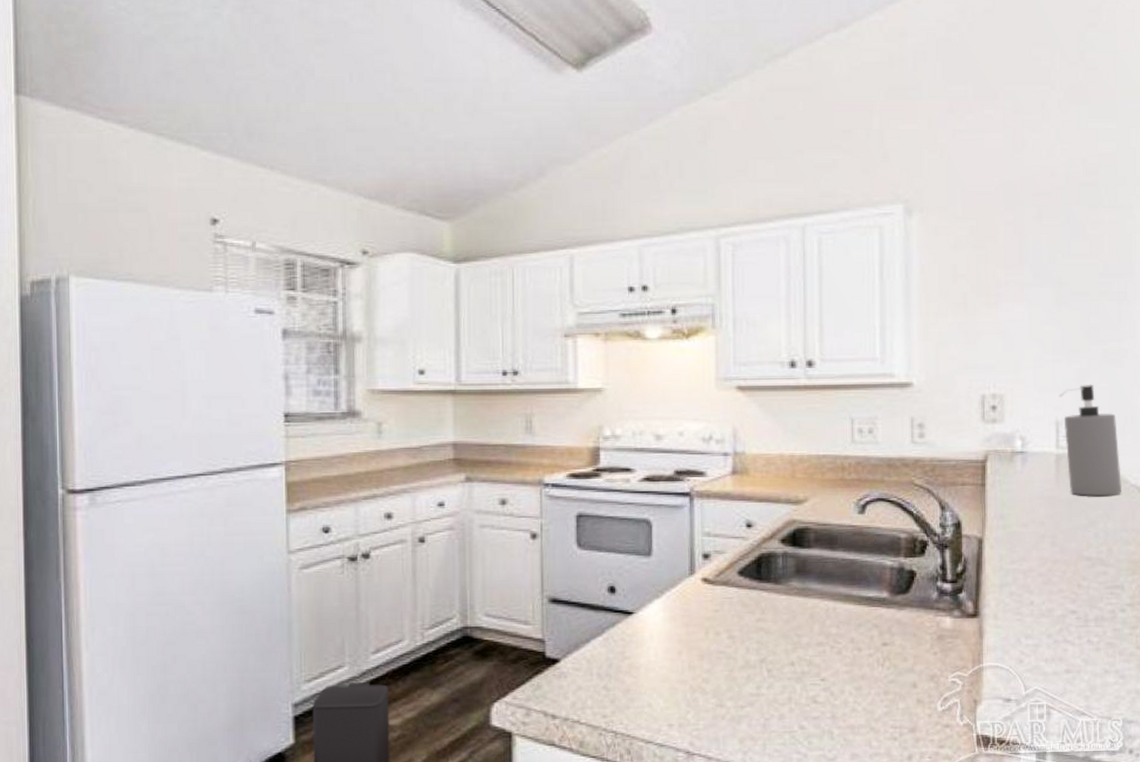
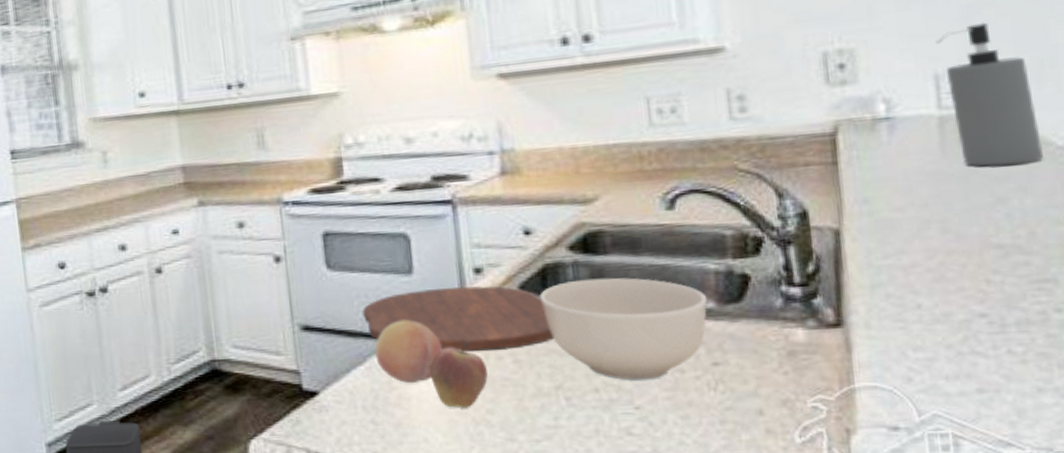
cutting board: none [604,569,762,626] -> present [361,286,553,350]
fruit: none [612,596,671,654] -> present [374,319,443,384]
fruit: none [658,617,706,677] -> present [429,340,488,409]
bowl: none [754,568,883,656] -> present [540,277,708,380]

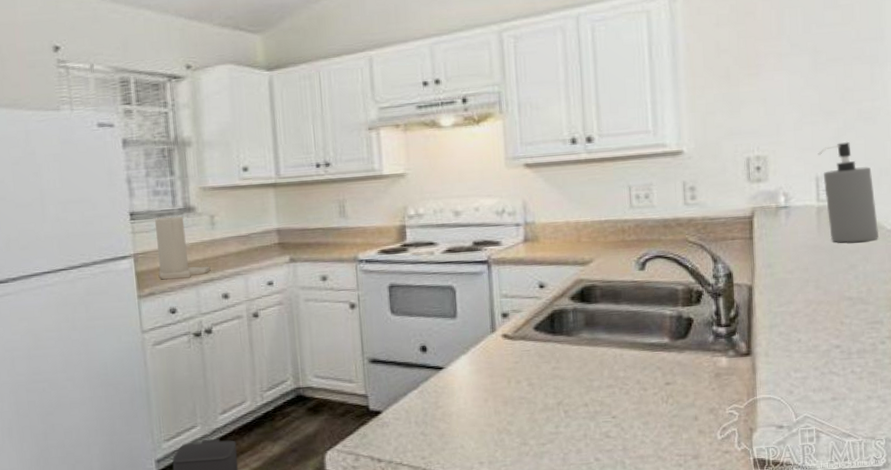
paper towel: none [38,153,104,229] -> present [154,216,211,280]
cutting board: present [361,286,553,350] -> none [417,327,557,377]
fruit: present [374,319,443,384] -> none [425,353,477,403]
fruit: present [429,340,488,409] -> none [466,369,509,421]
bowl: present [540,277,708,380] -> none [549,320,664,397]

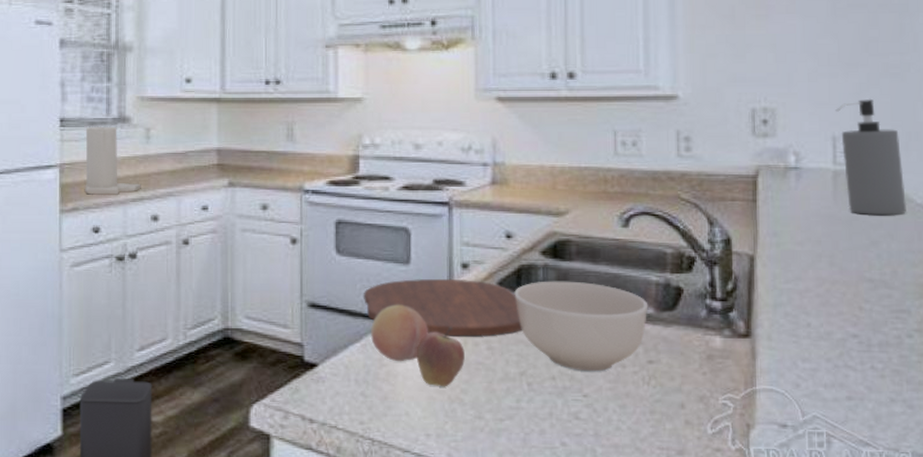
cutting board: none [417,327,557,377] -> present [362,278,522,336]
fruit: none [425,353,477,403] -> present [370,304,429,362]
fruit: none [466,369,509,421] -> present [416,327,465,387]
bowl: none [549,320,664,397] -> present [514,281,648,372]

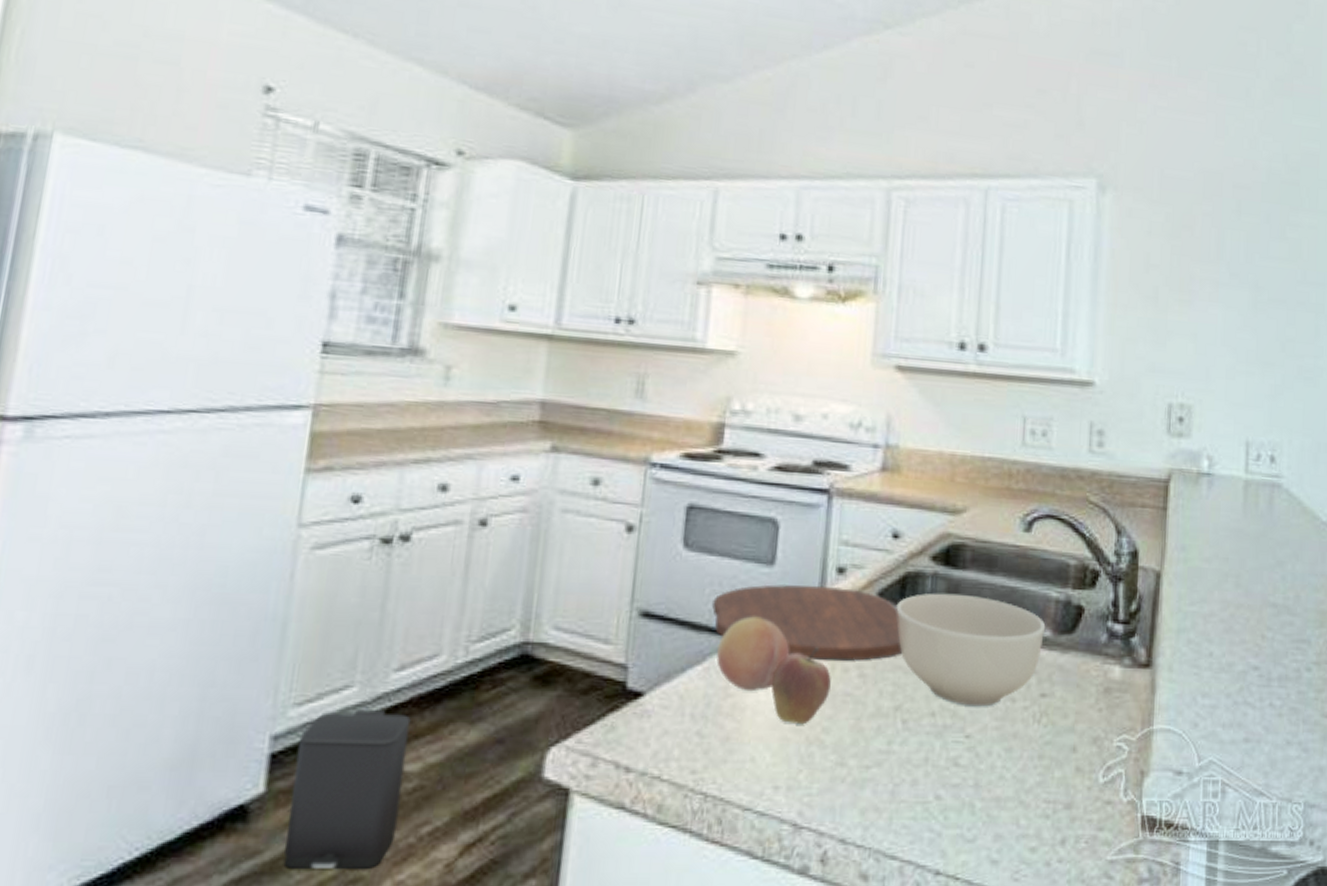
paper towel: present [85,126,141,195] -> none [346,357,430,453]
soap dispenser: present [835,98,907,216] -> none [1250,402,1313,533]

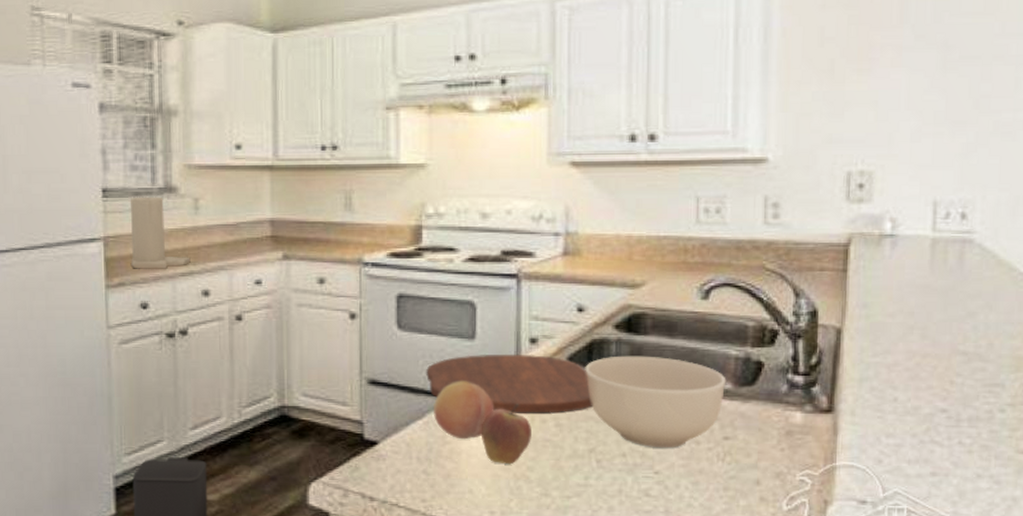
paper towel: none [346,357,430,453] -> present [130,196,191,269]

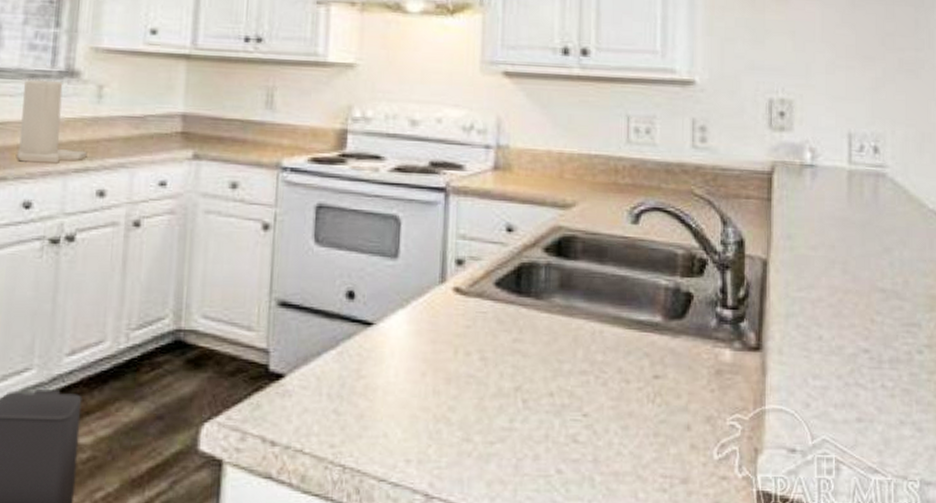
cutting board: present [425,354,592,412] -> none [342,275,519,344]
fruit: present [433,381,495,440] -> none [348,305,416,374]
fruit: present [480,403,531,465] -> none [399,333,455,404]
bowl: present [585,355,726,449] -> none [512,282,656,388]

